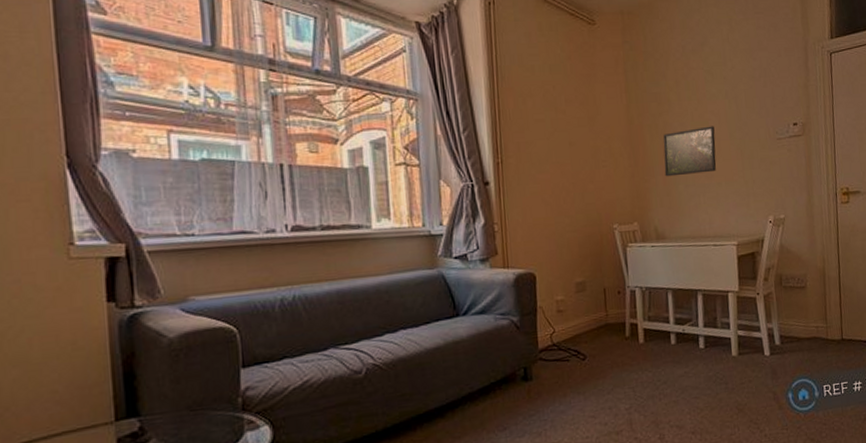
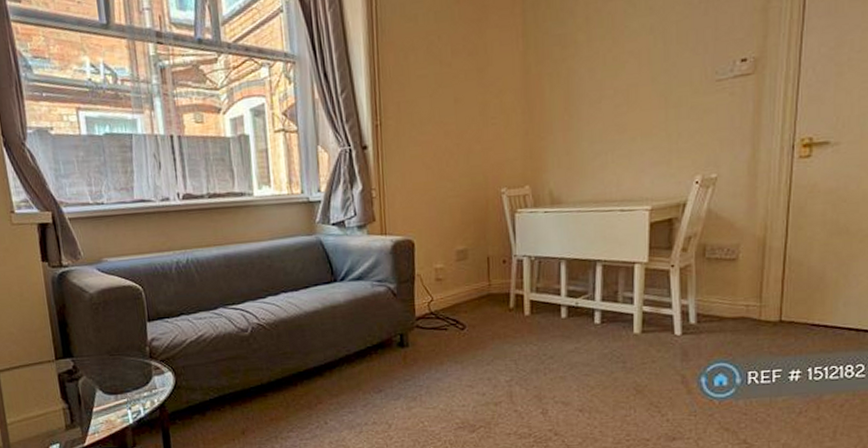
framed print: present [663,126,717,177] -> none [565,69,633,133]

